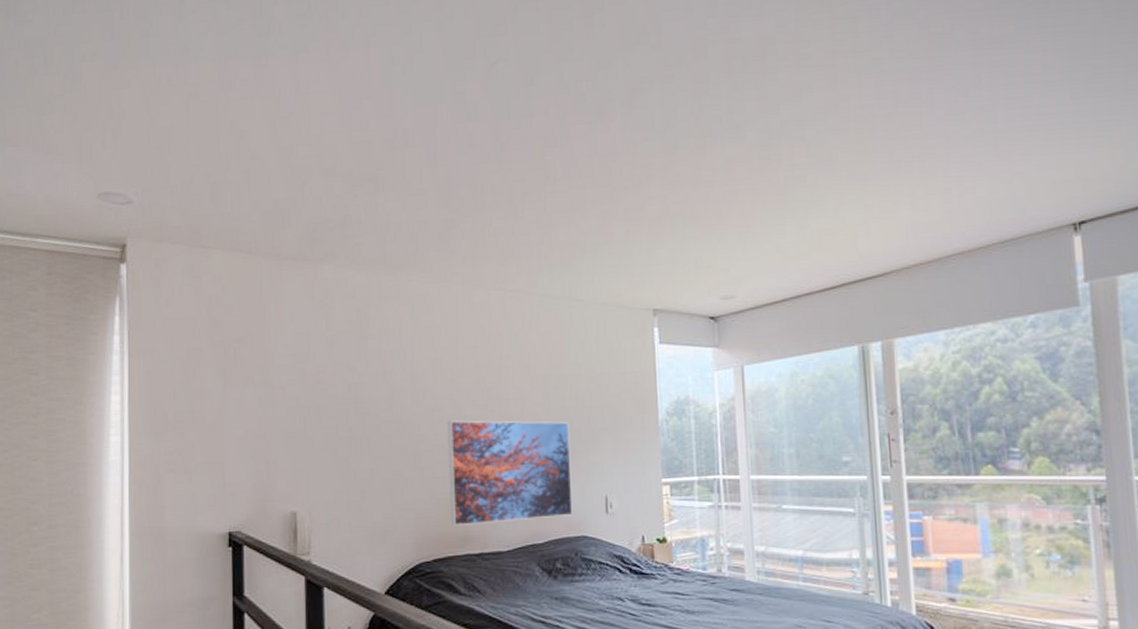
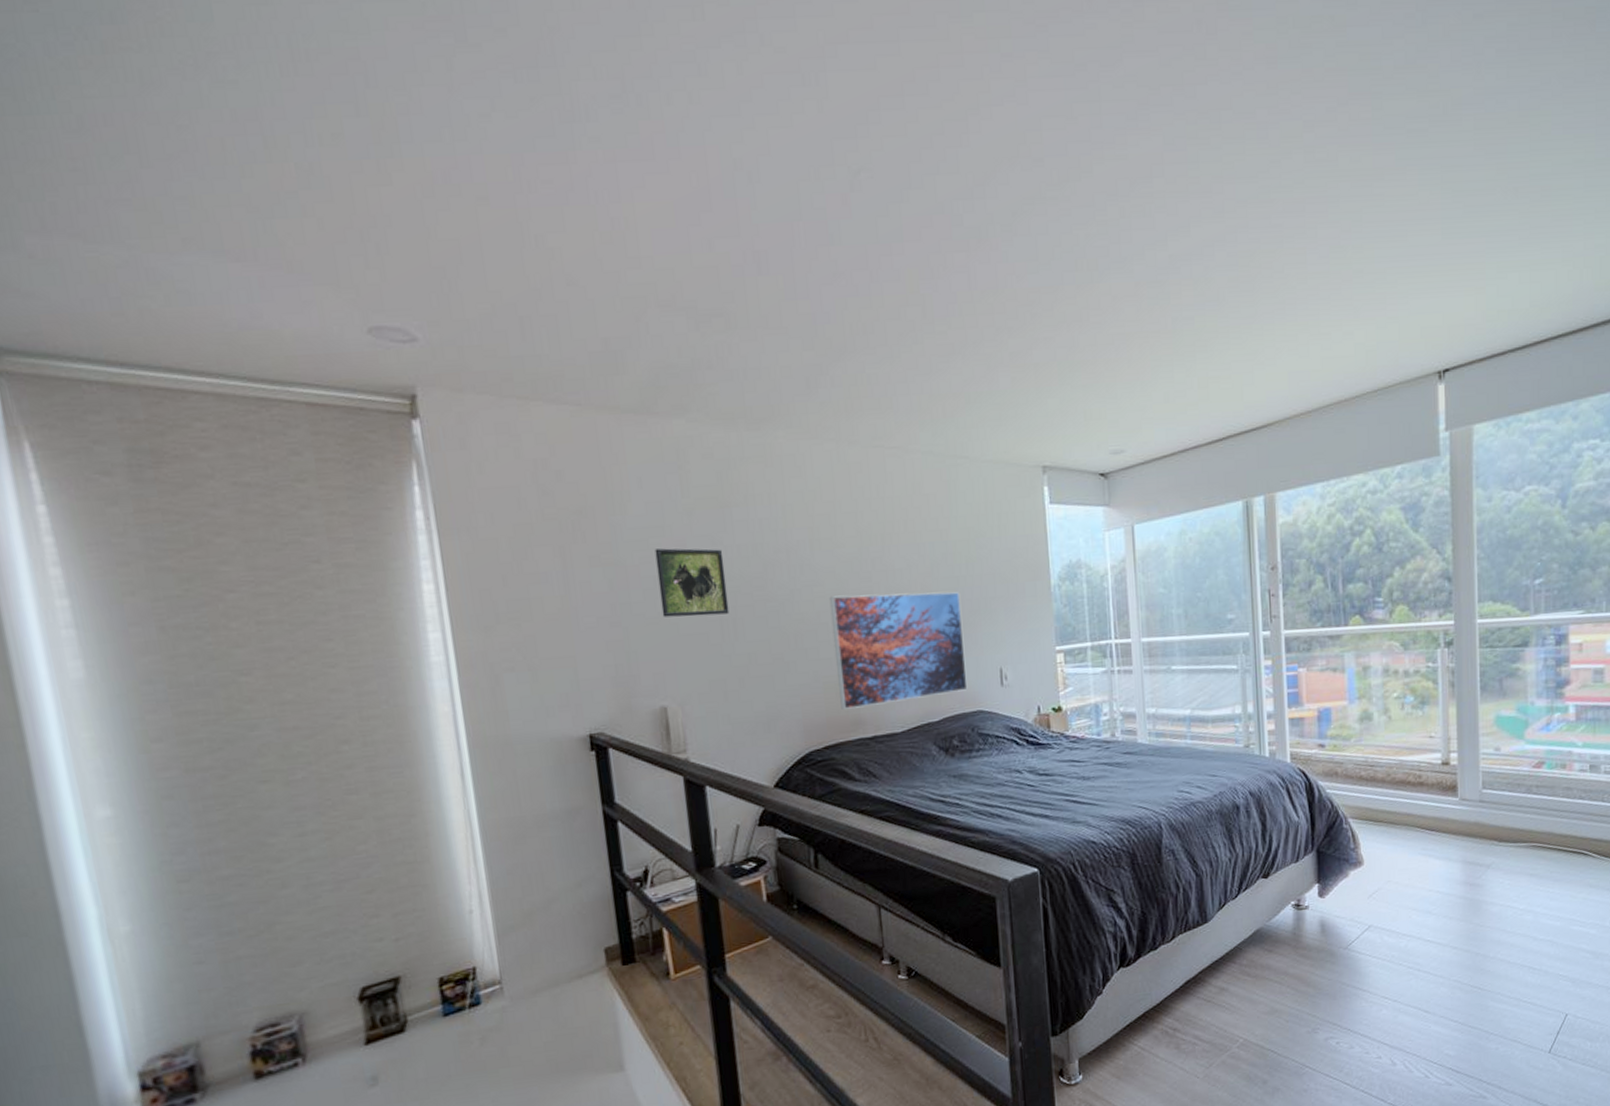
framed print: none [299,373,358,433] -> present [654,548,730,617]

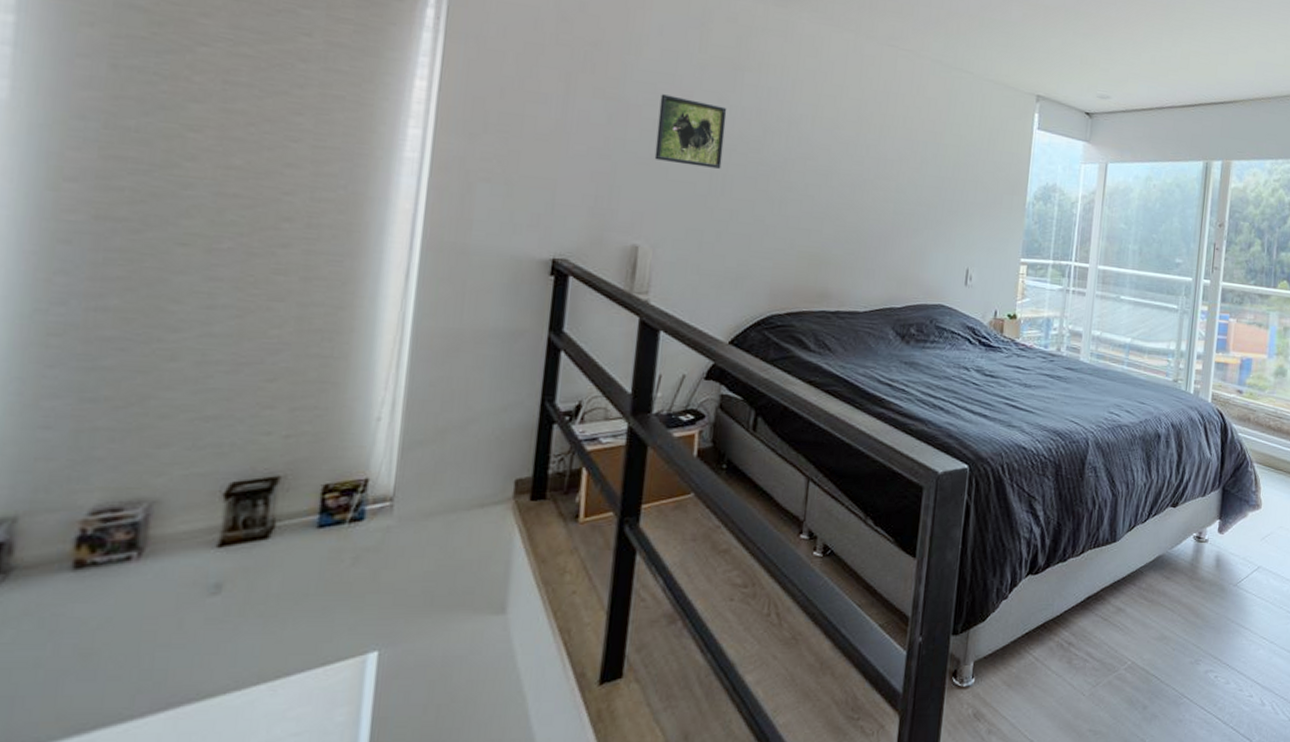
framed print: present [829,592,968,709] -> none [810,172,942,284]

